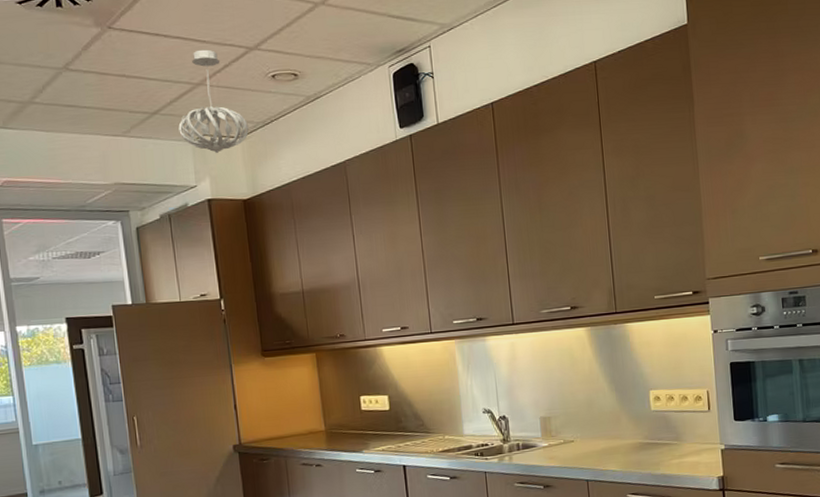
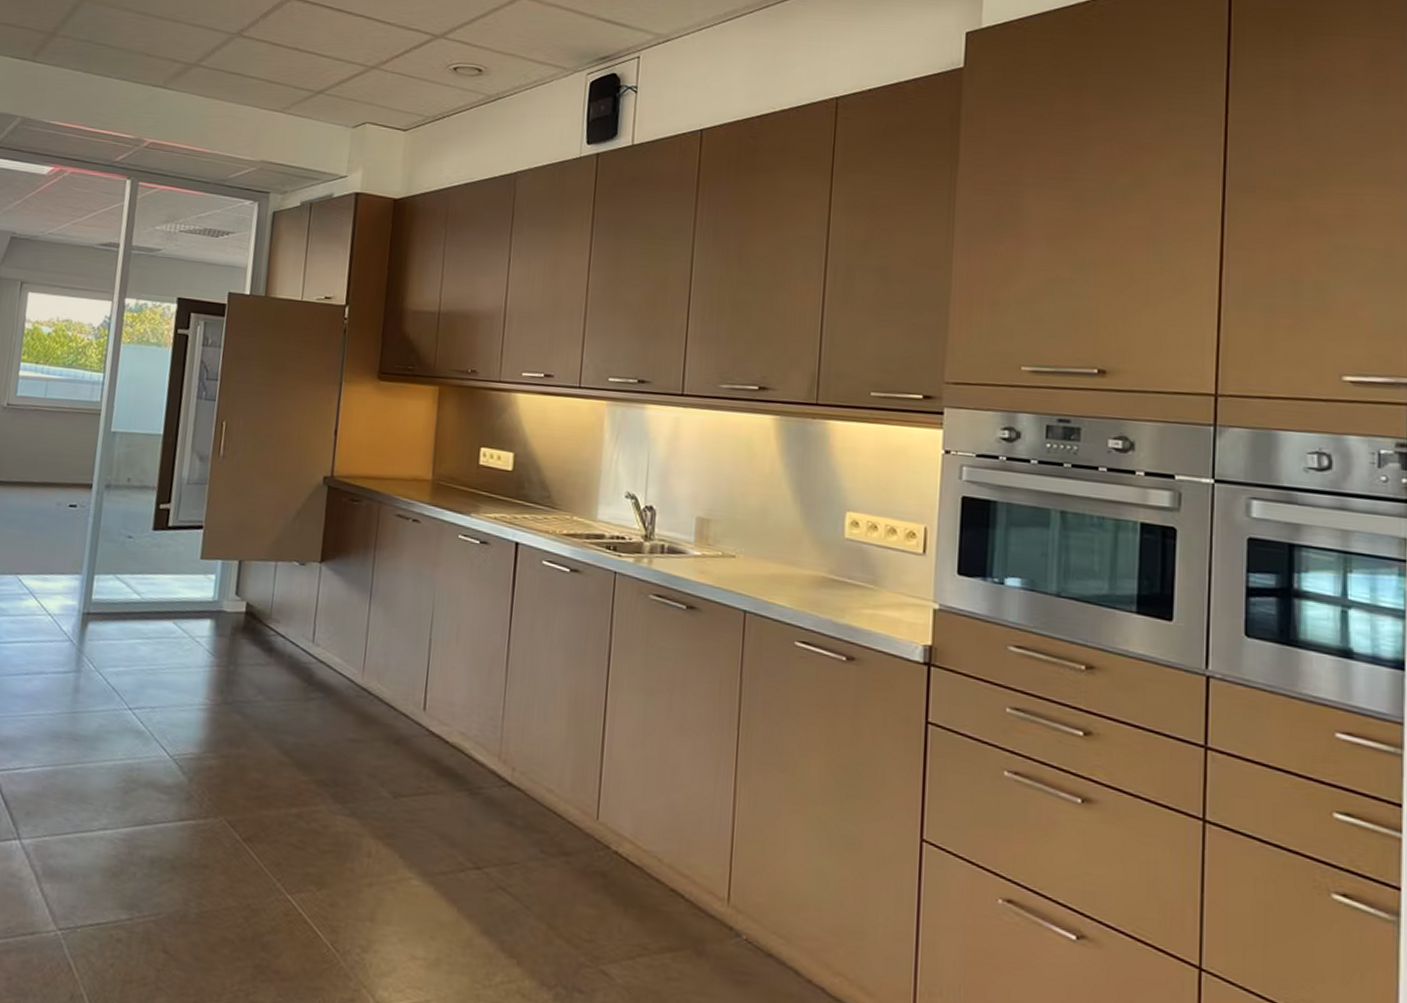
pendant light: present [178,49,249,154] -> none [341,31,417,145]

